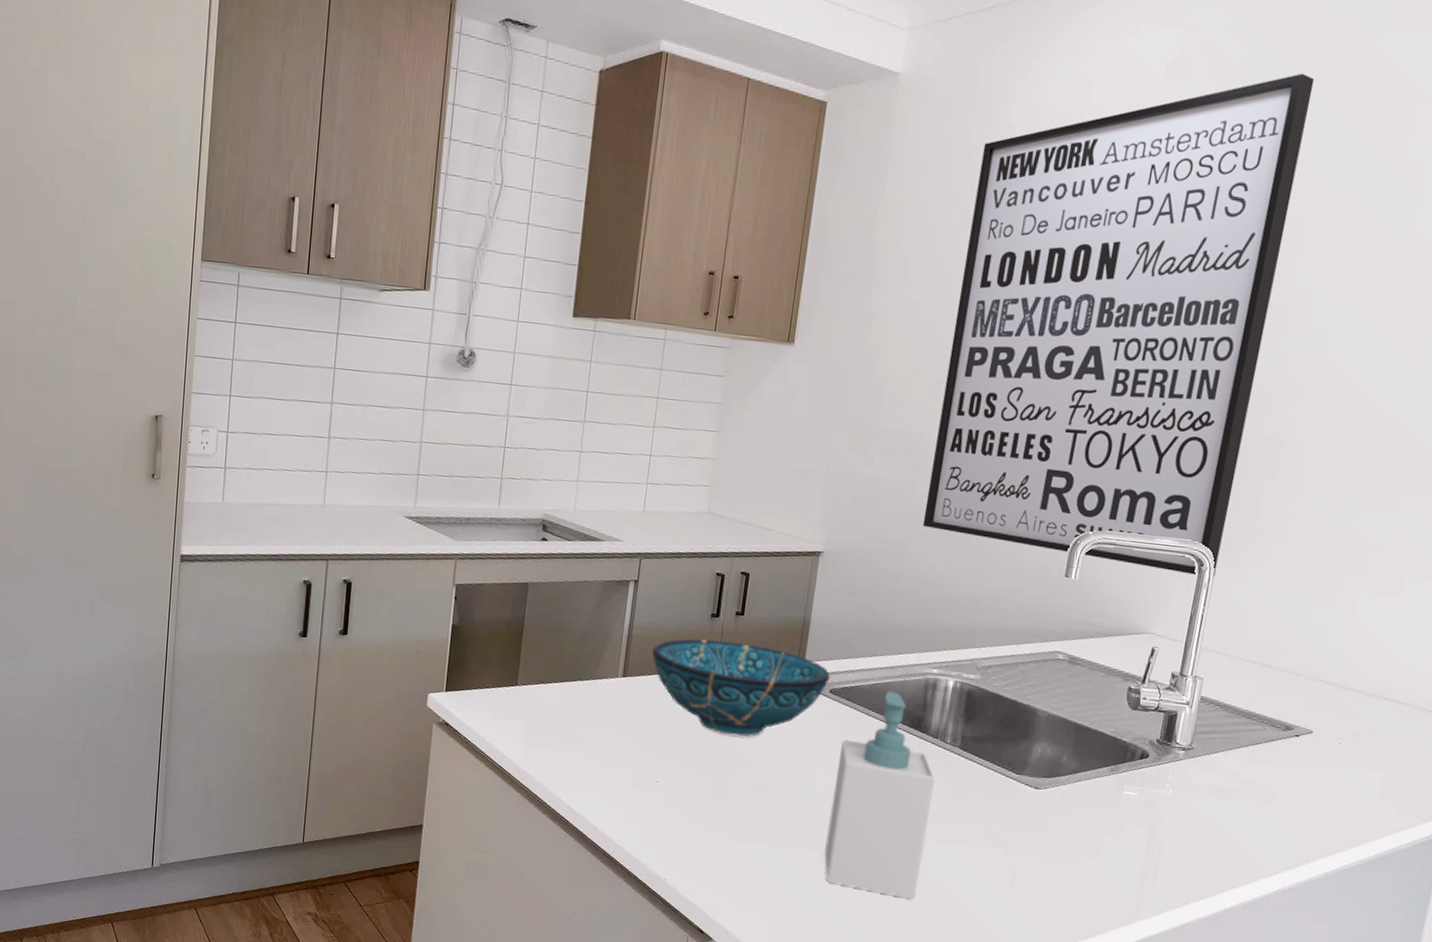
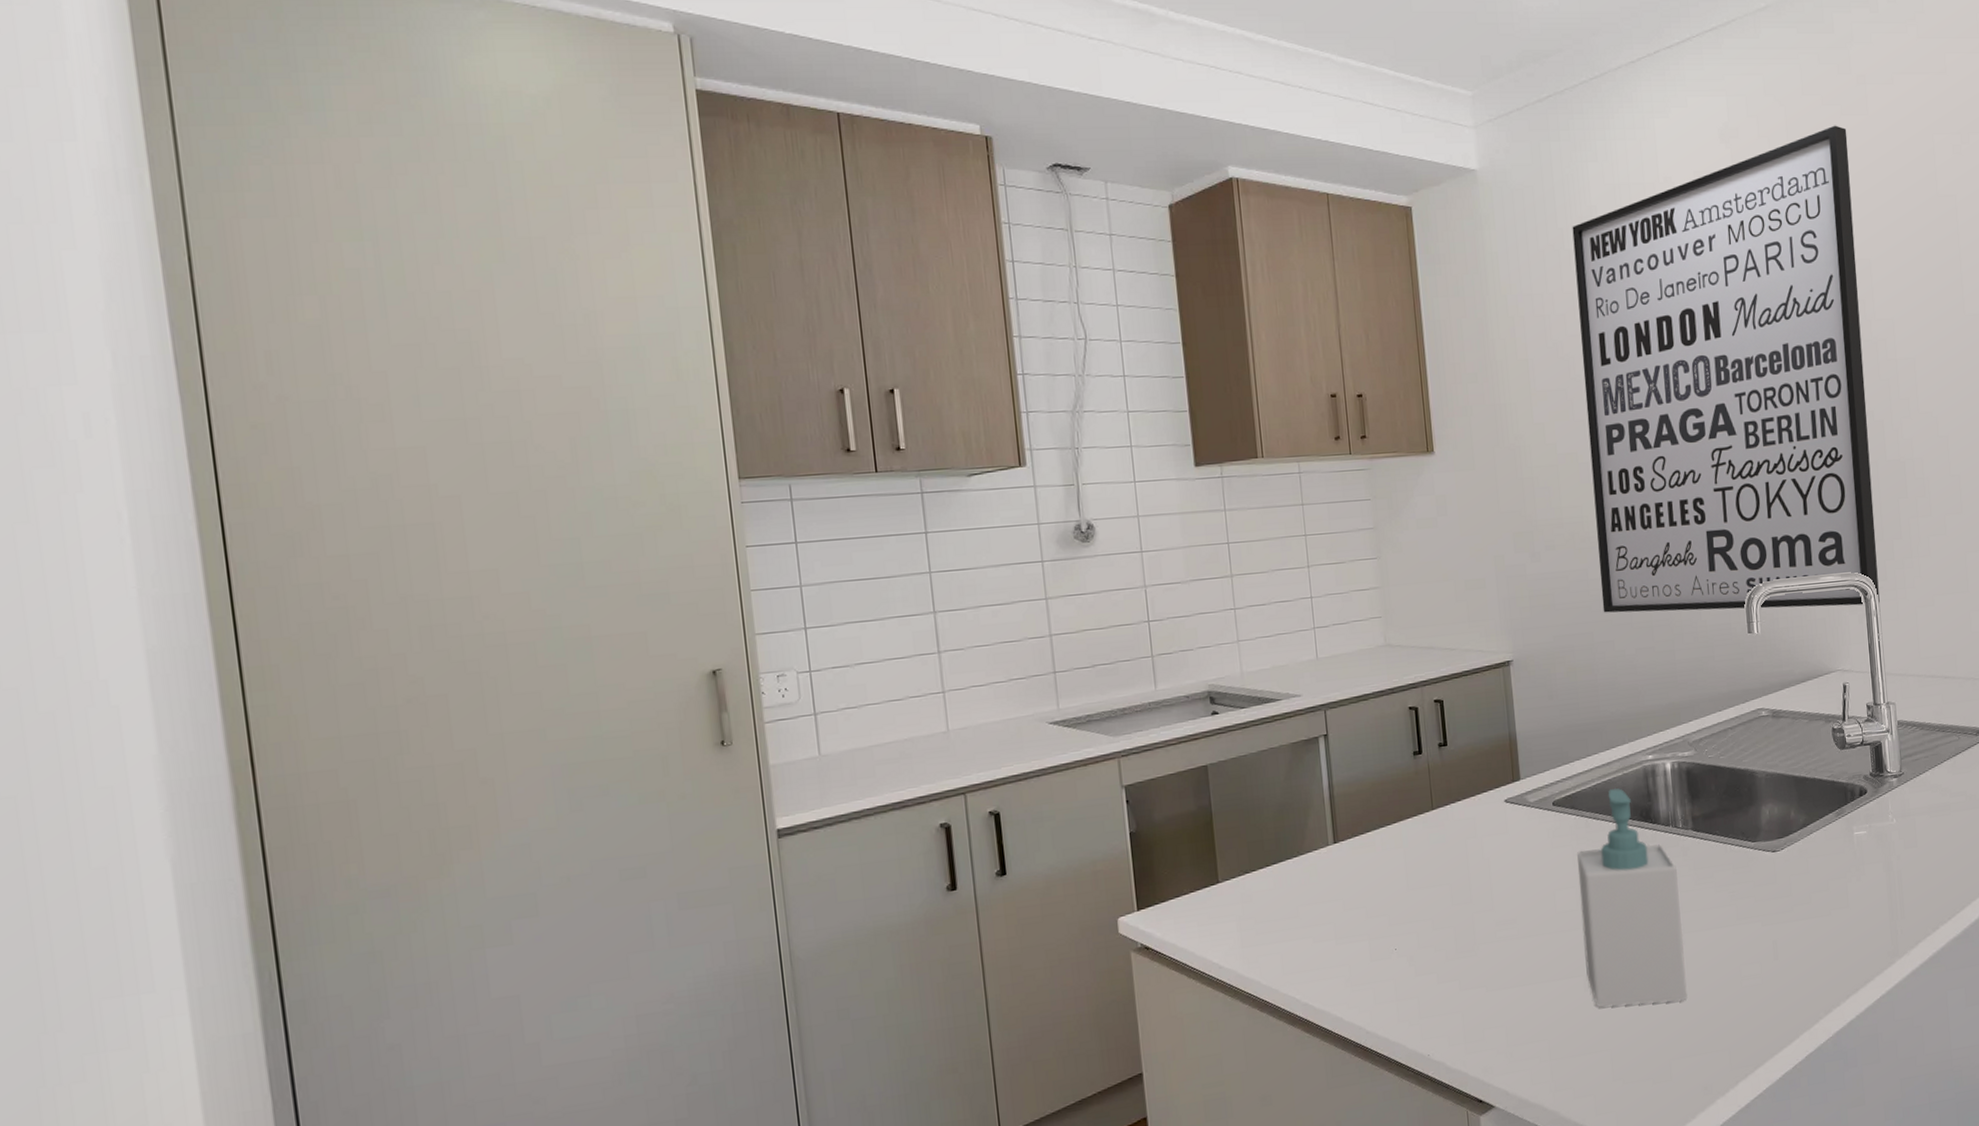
decorative bowl: present [652,639,830,738] -> none [1359,773,1550,879]

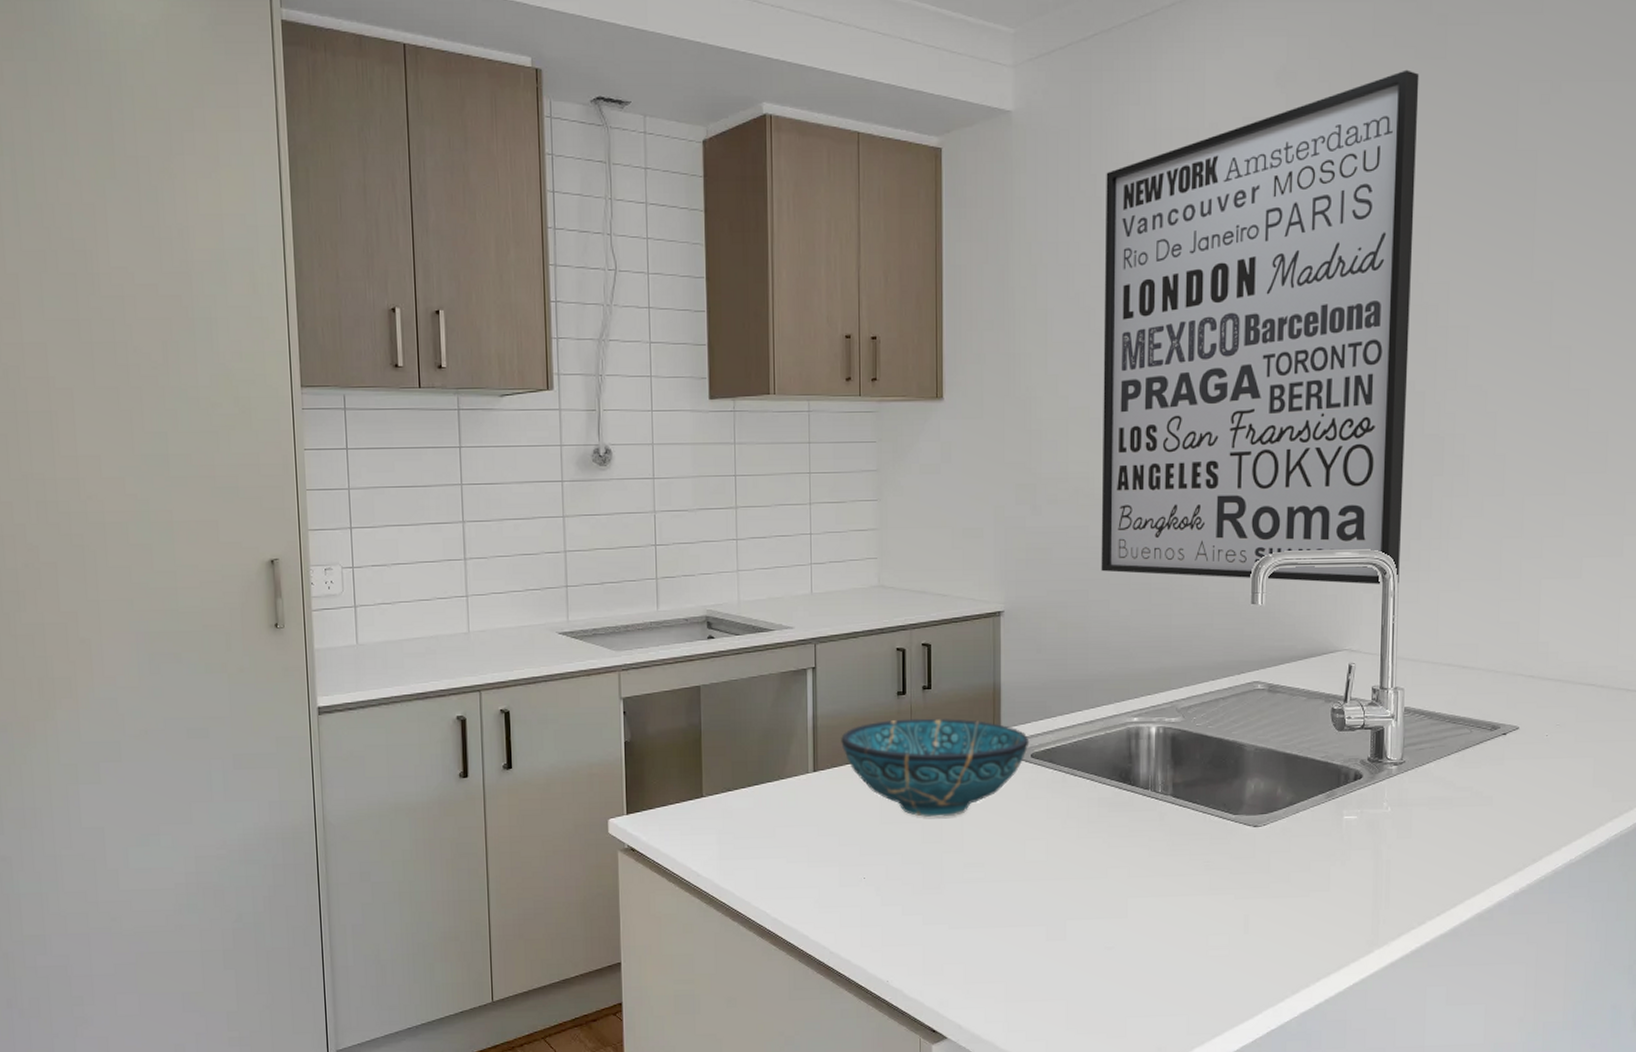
decorative bowl: none [1359,773,1550,879] -> present [841,718,1030,818]
soap bottle: present [1577,787,1687,1007] -> none [1050,746,1152,962]

